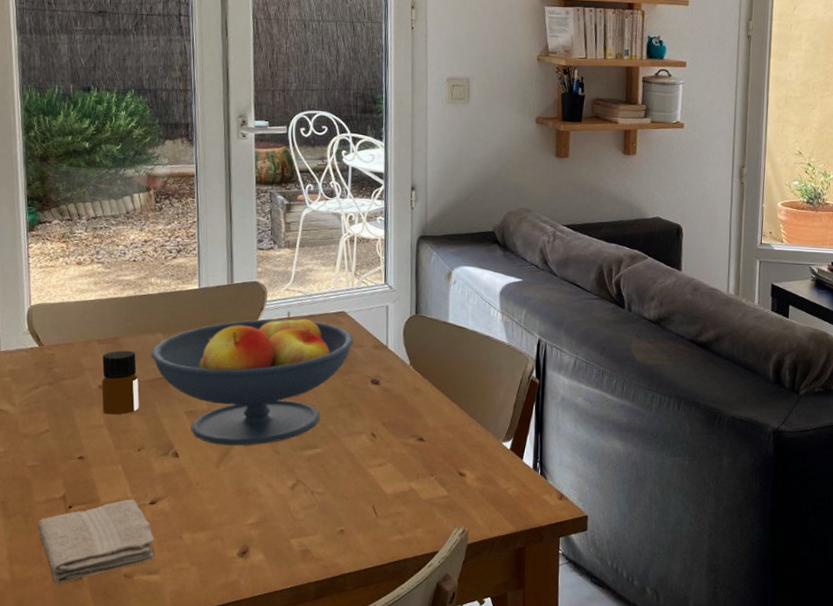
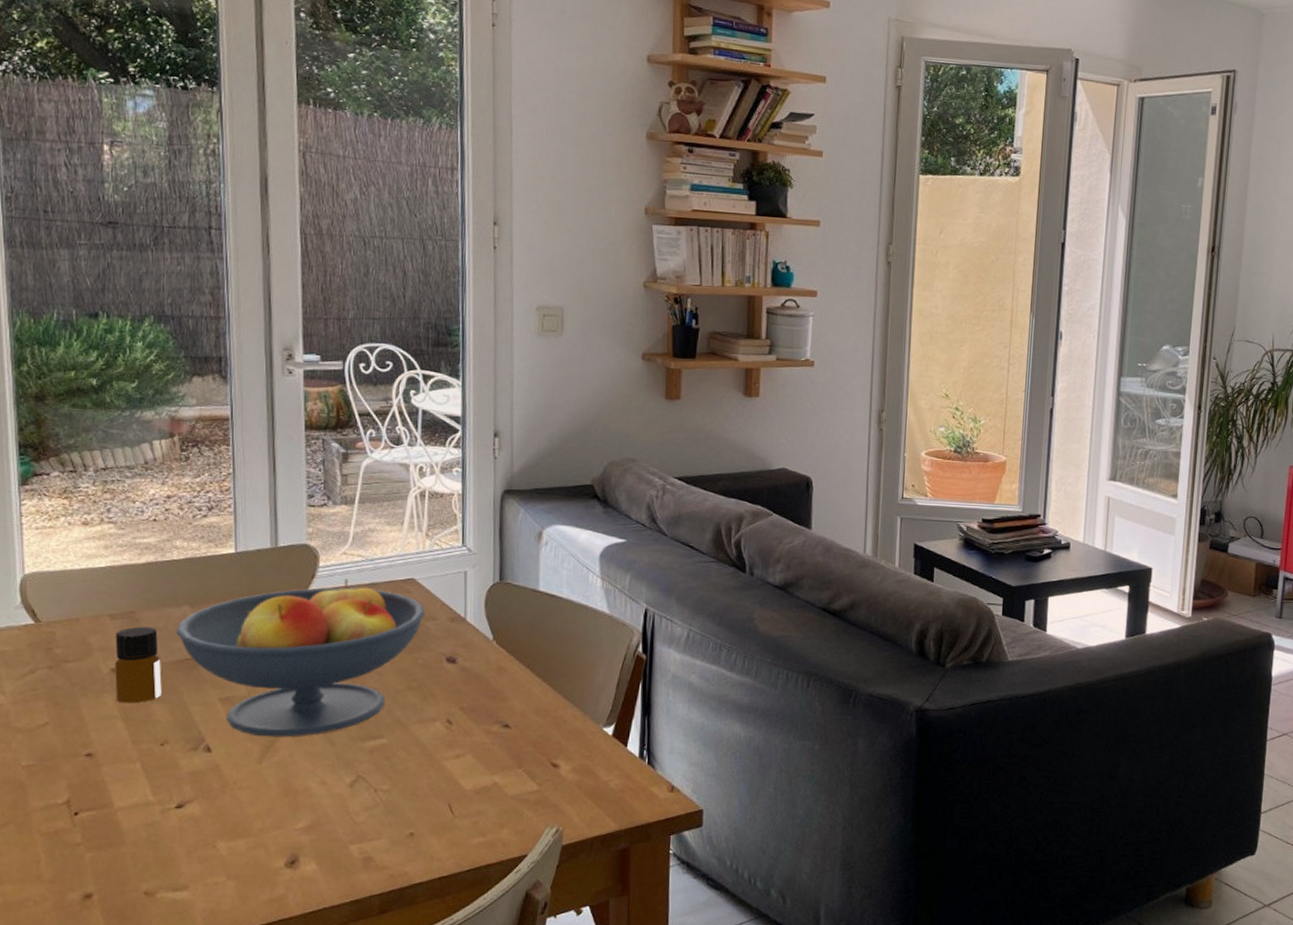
washcloth: present [37,499,155,584] -> none [34,802,182,905]

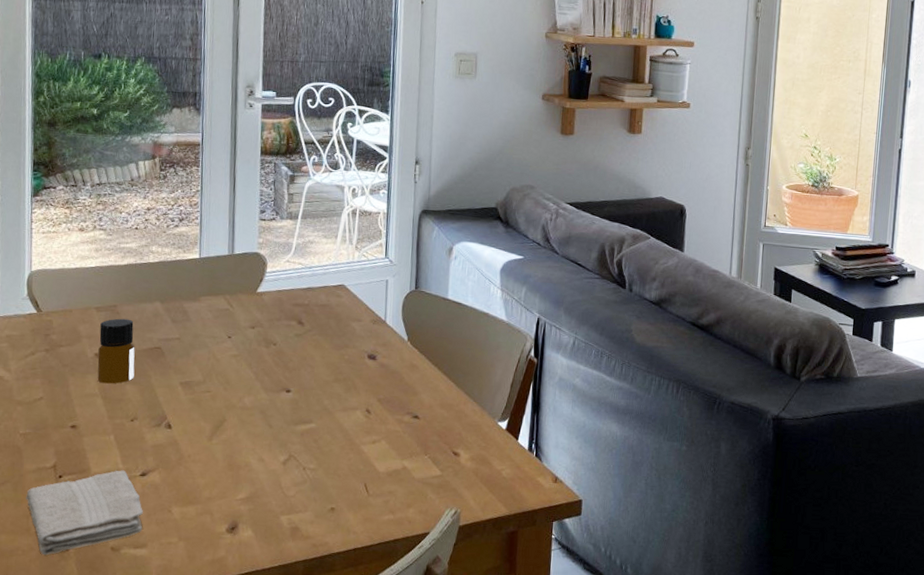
washcloth: none [34,802,182,905] -> present [26,470,143,555]
fruit bowl: present [176,578,425,737] -> none [148,283,352,419]

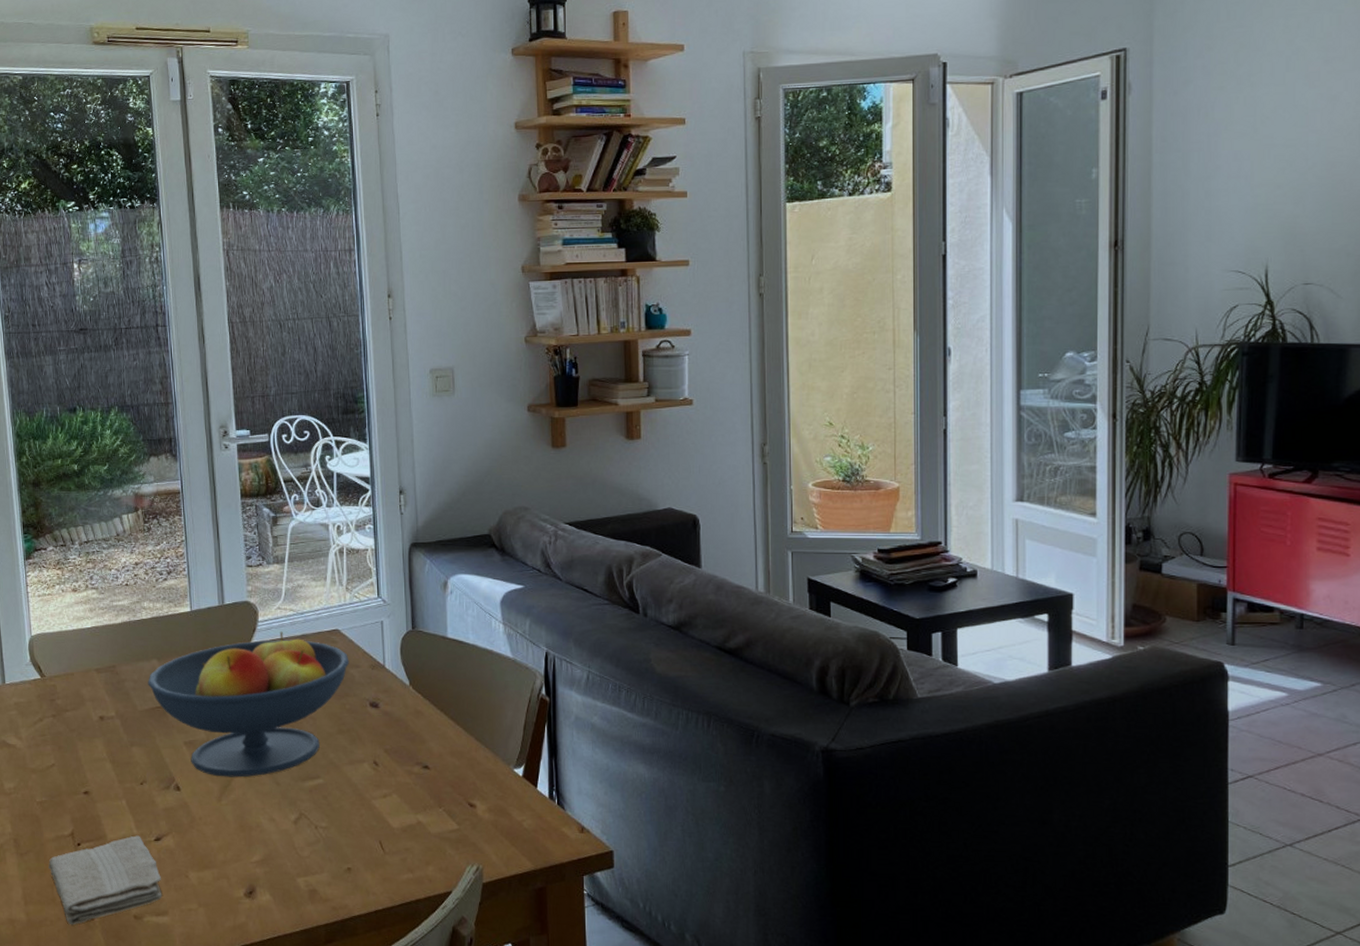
bottle: present [97,318,135,384] -> none [102,679,139,747]
fruit bowl: none [148,283,352,419] -> present [148,631,349,777]

